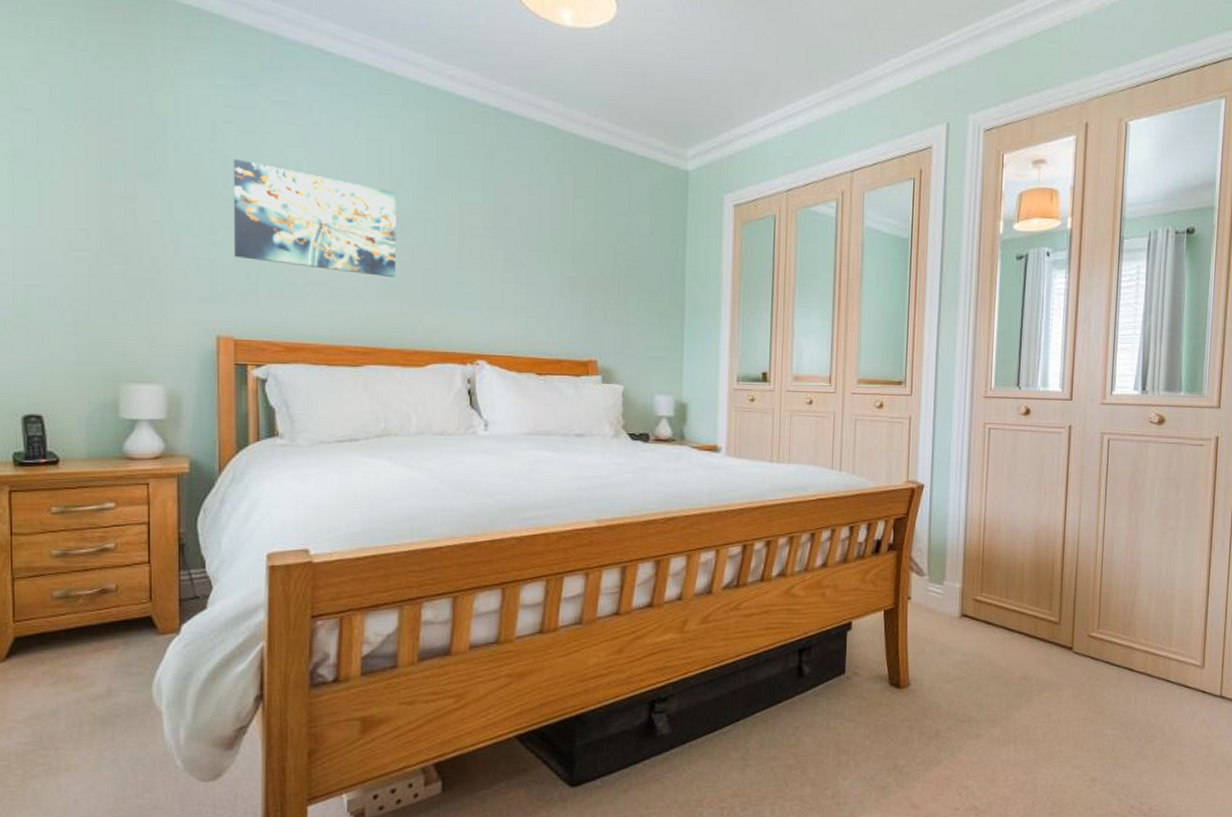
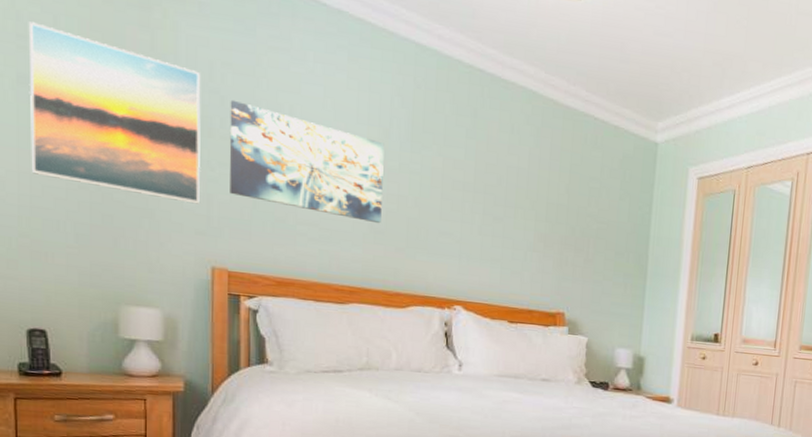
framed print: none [23,94,204,271] -> present [28,22,201,204]

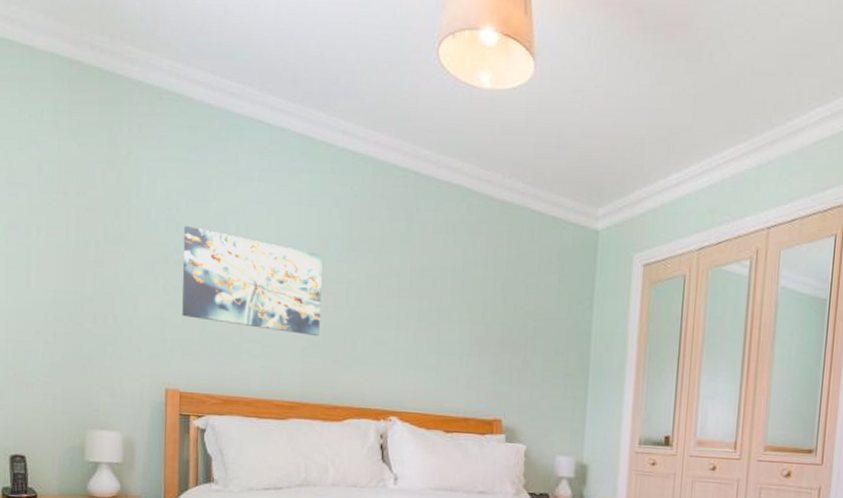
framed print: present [28,22,201,204] -> none [17,171,159,329]

